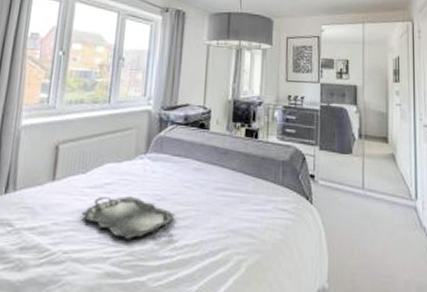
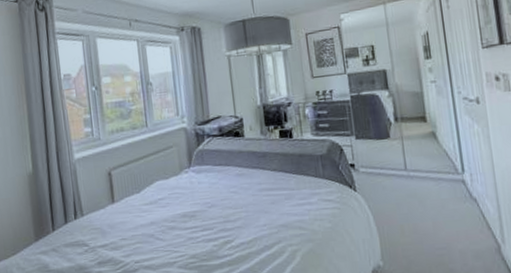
serving tray: present [81,195,175,239] -> none [143,206,227,245]

